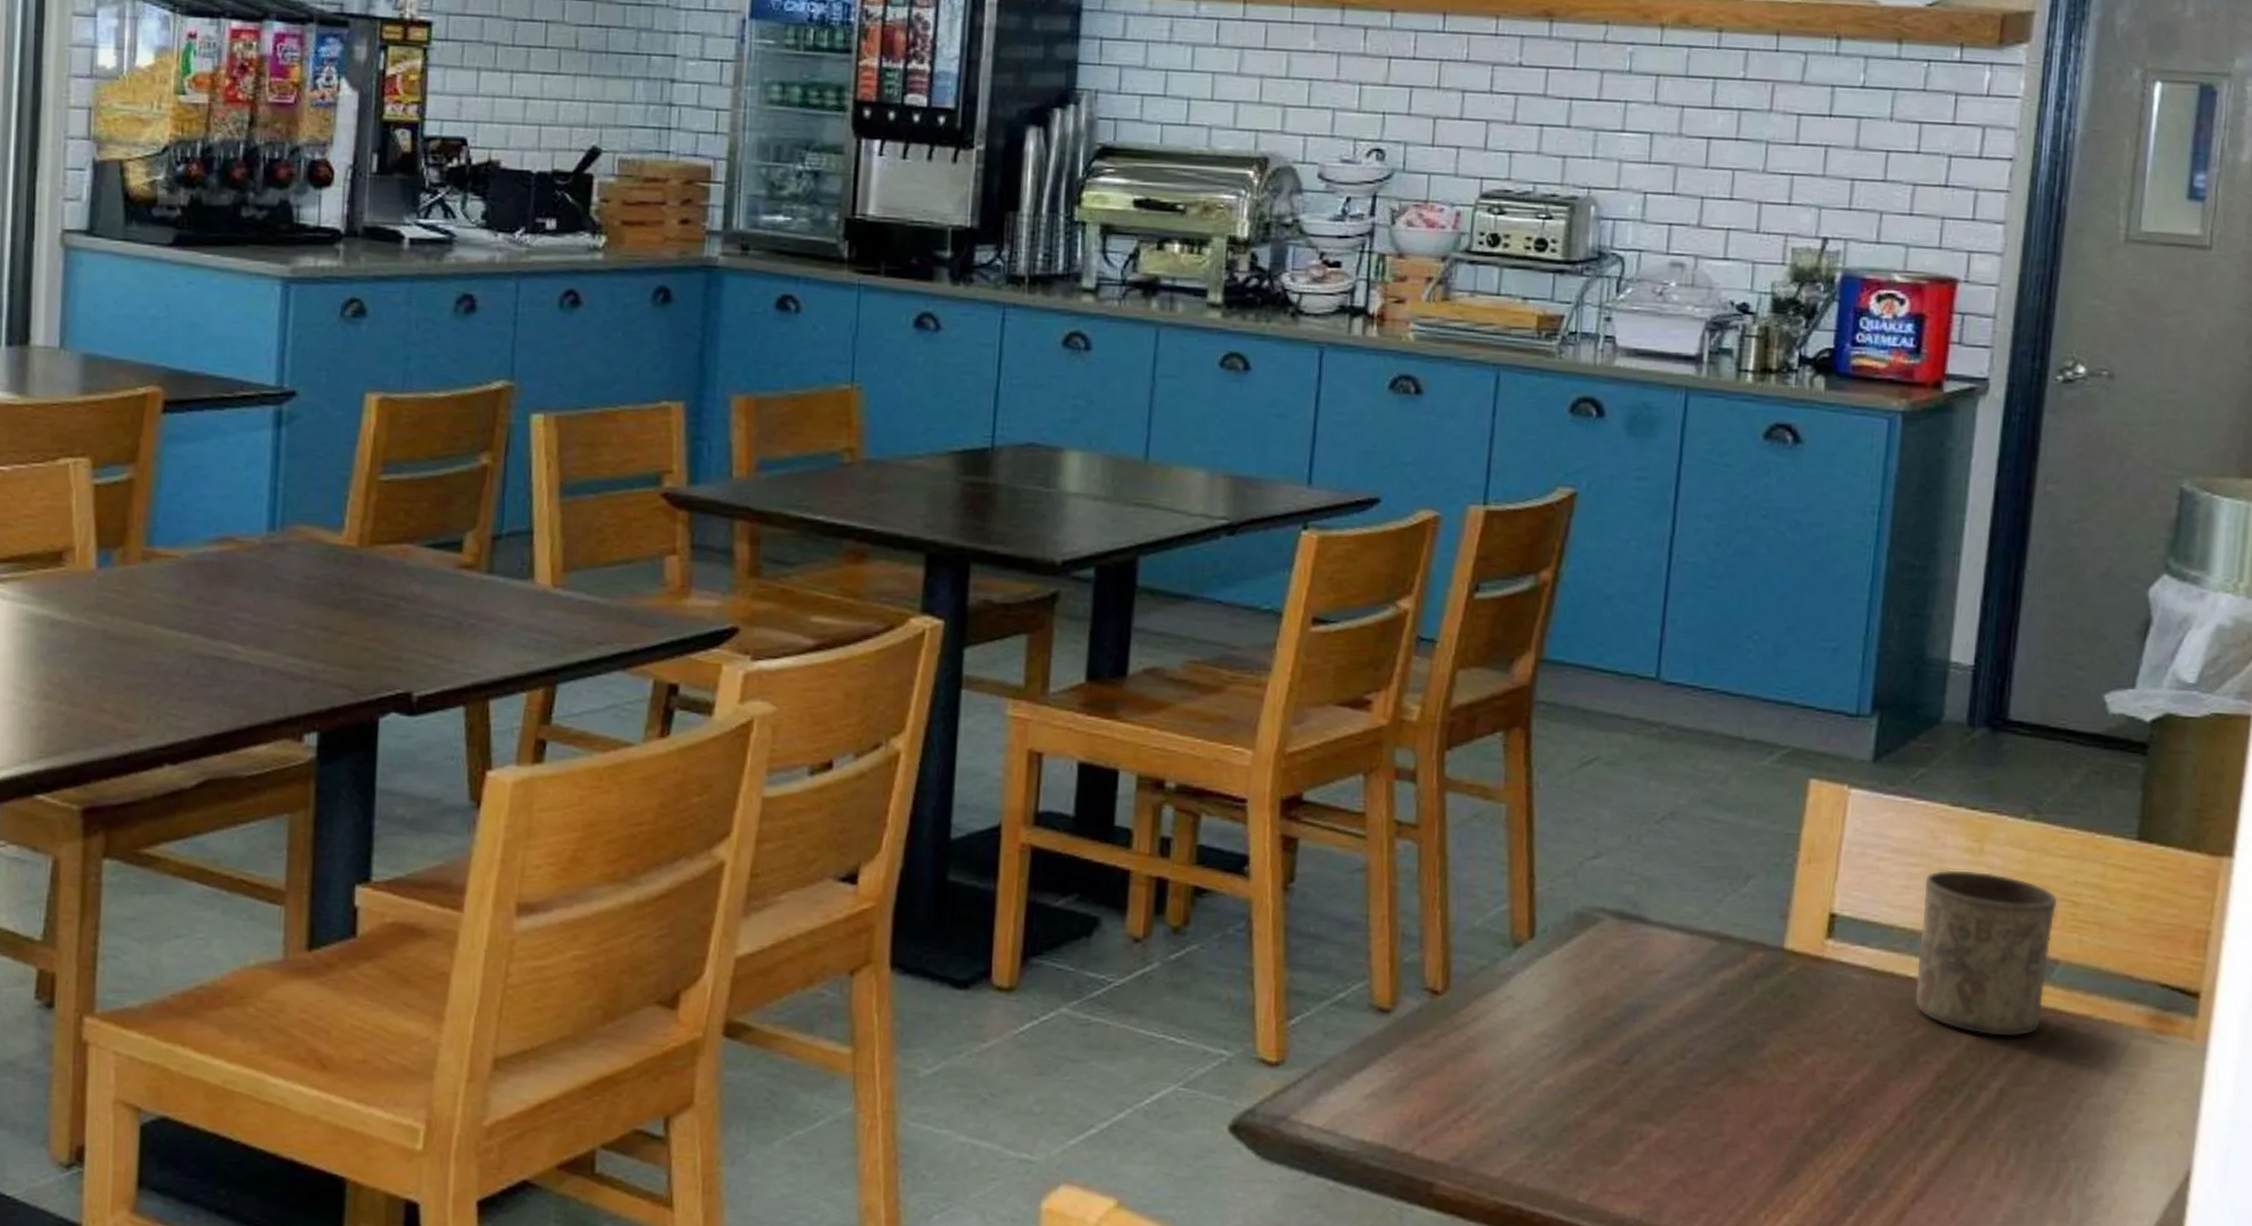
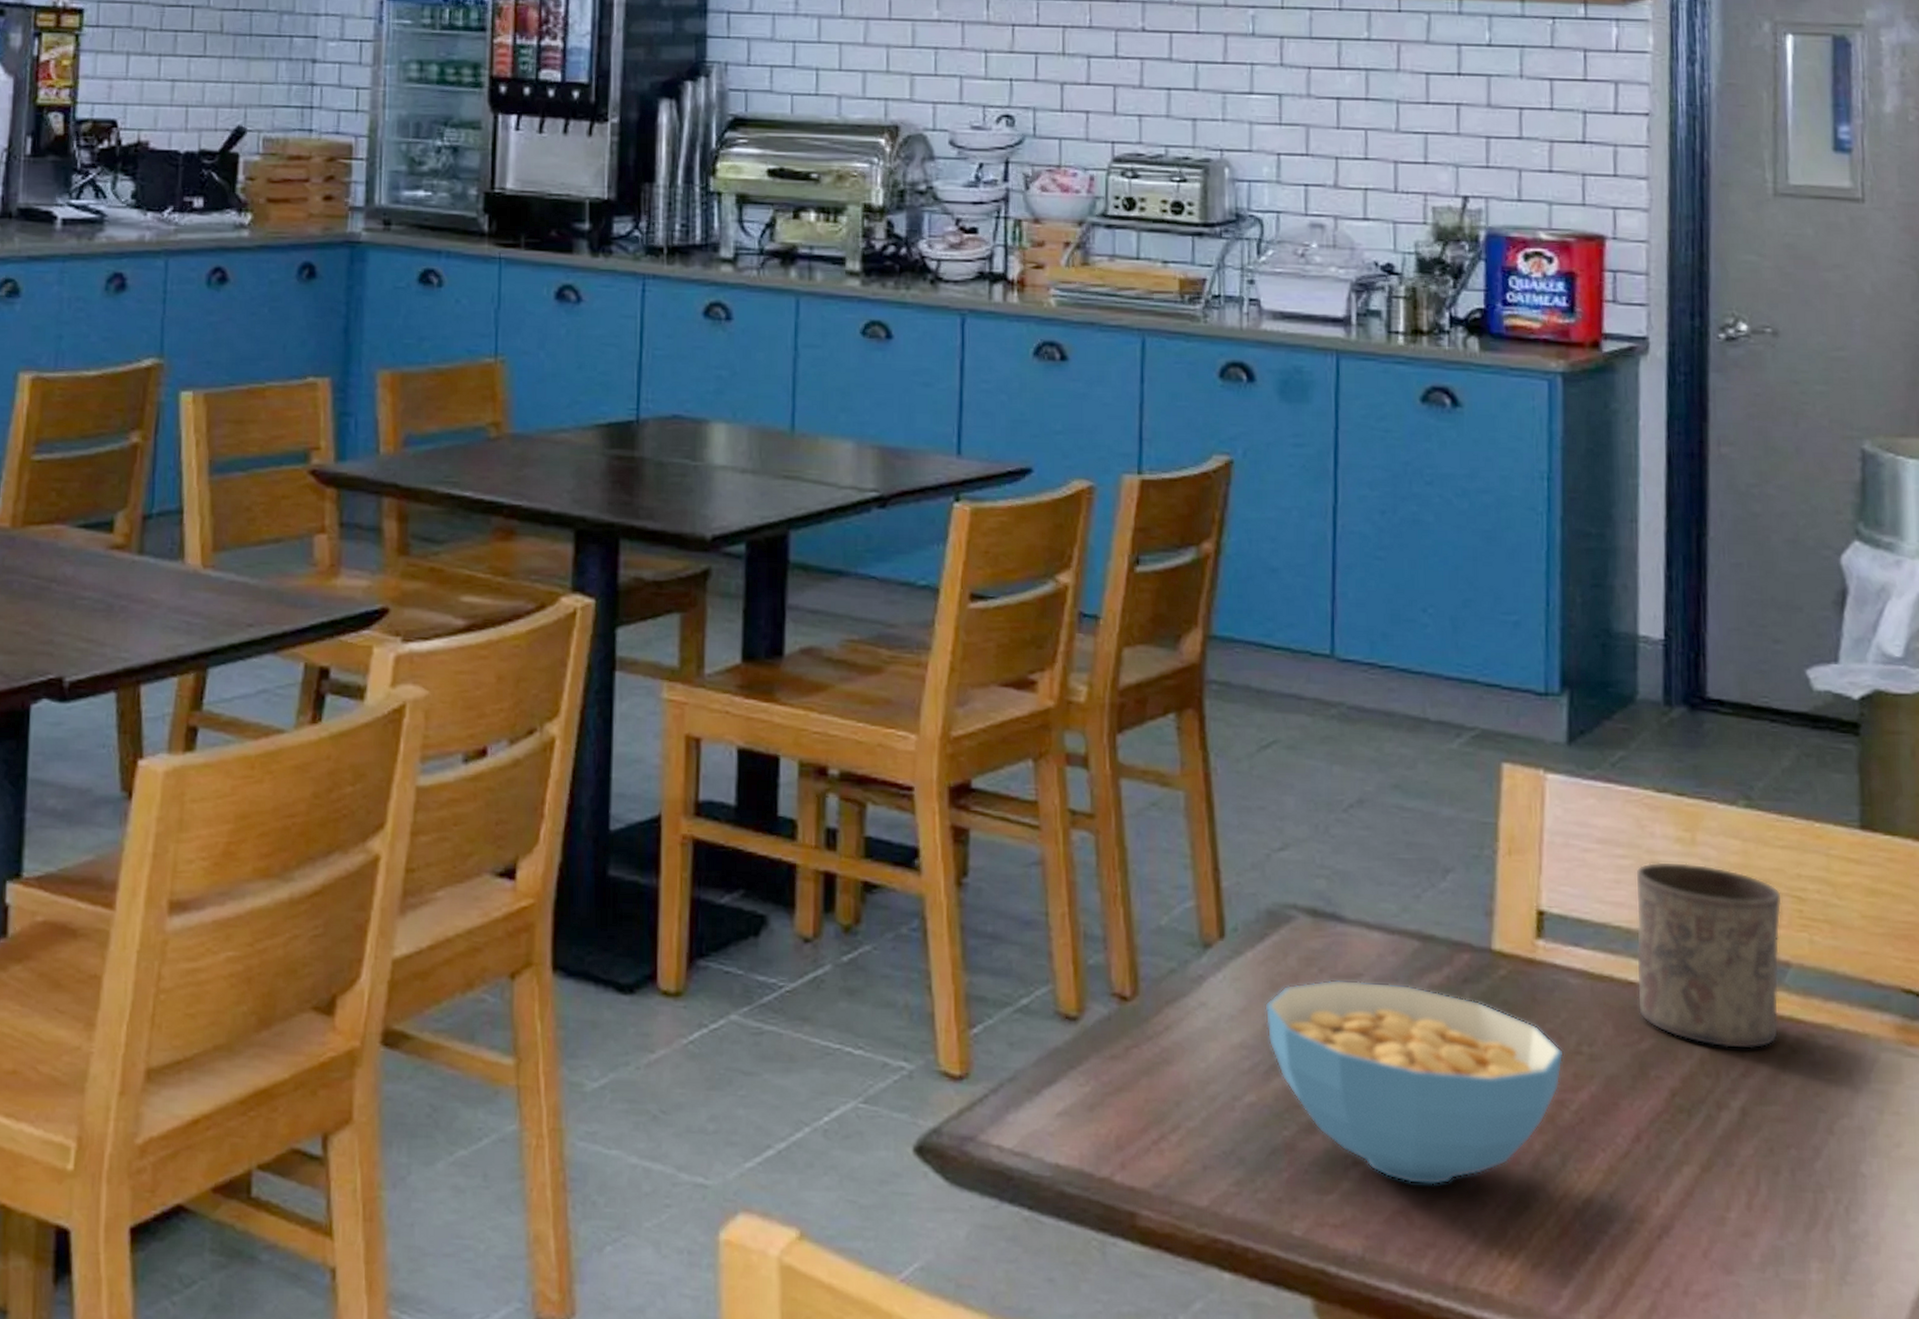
cereal bowl: none [1567,975,1841,1158] -> present [1265,979,1564,1185]

